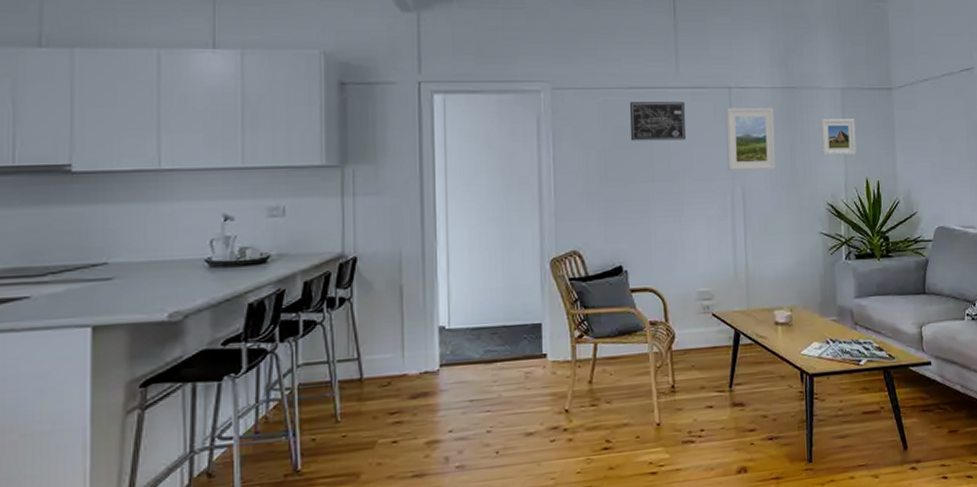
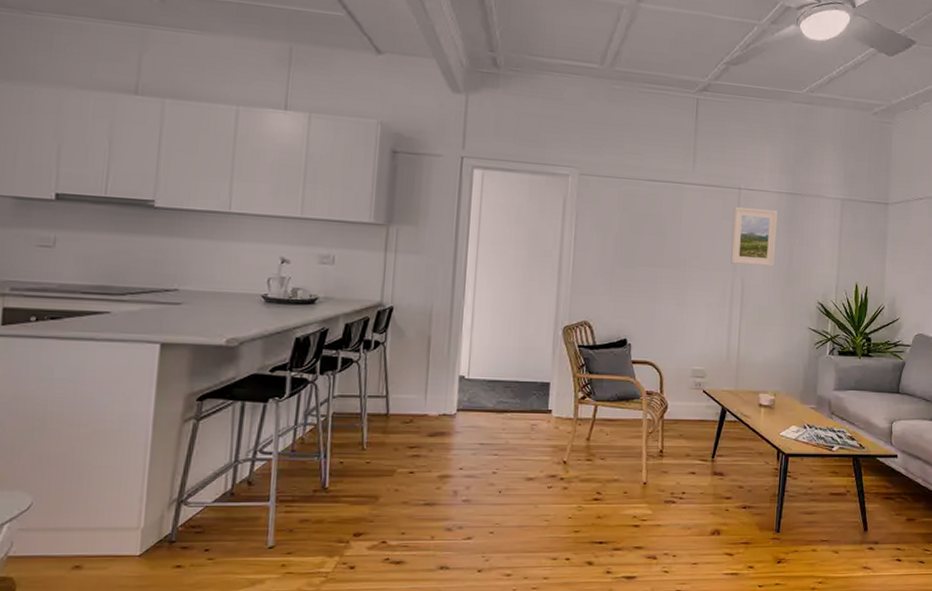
wall art: present [629,101,686,141] -> none [645,193,698,232]
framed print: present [821,119,856,156] -> none [818,225,851,261]

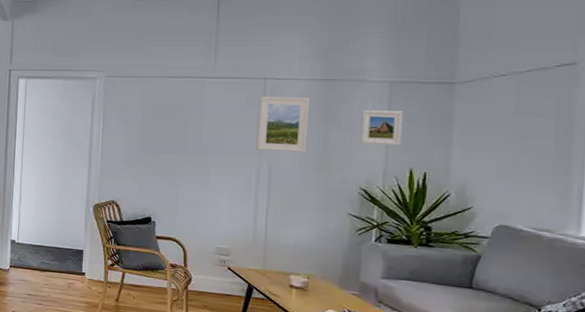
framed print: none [818,225,851,261] -> present [360,110,403,146]

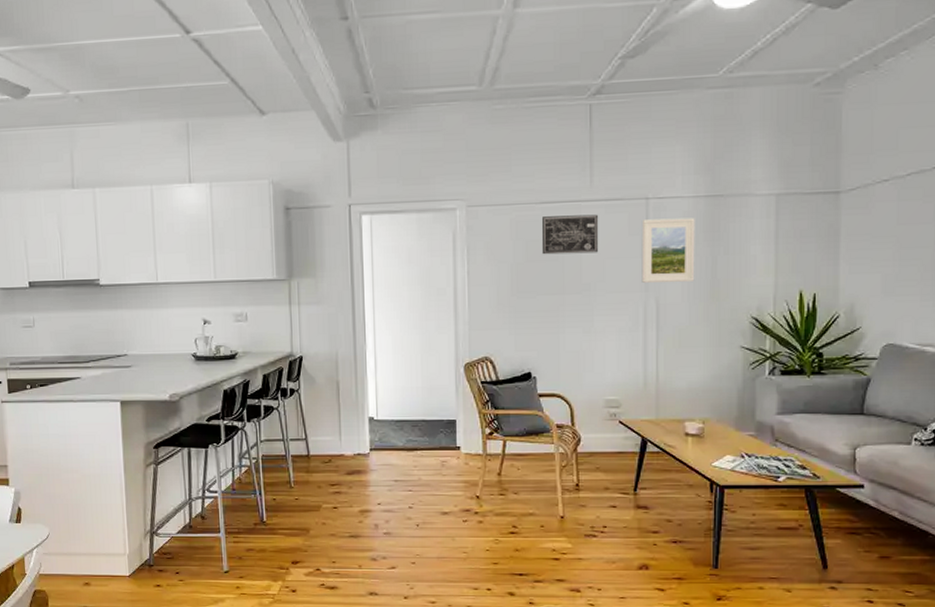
wall art: none [167,89,220,122] -> present [541,214,599,255]
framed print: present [360,110,403,146] -> none [749,227,790,268]

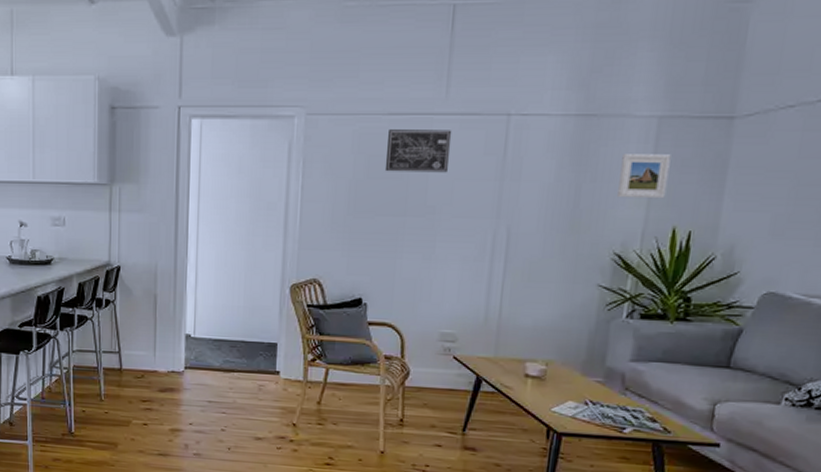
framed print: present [641,217,695,283] -> none [493,138,561,210]
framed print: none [749,227,790,268] -> present [617,154,671,199]

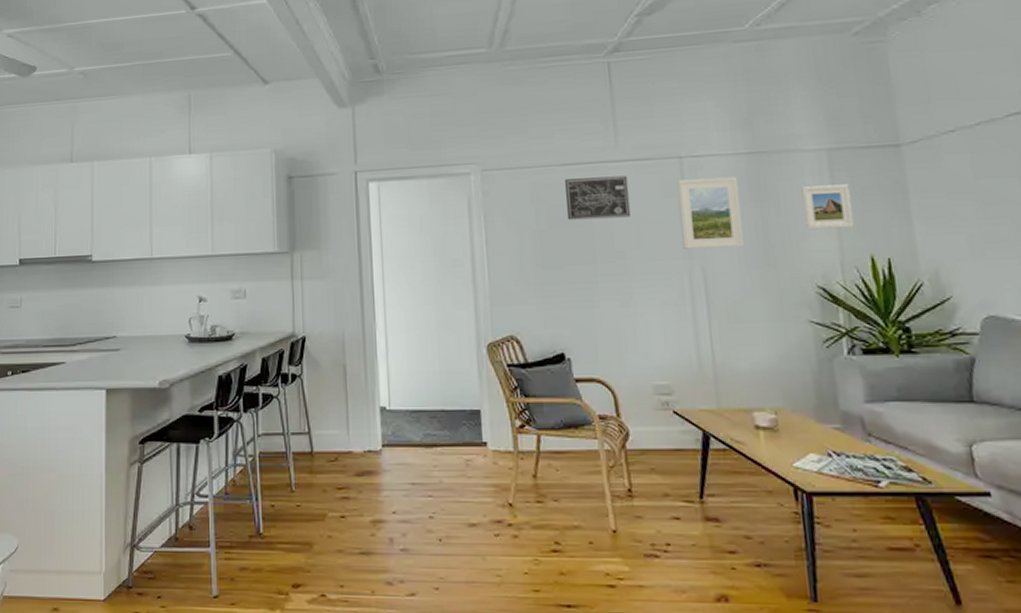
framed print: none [493,138,561,210] -> present [676,176,745,249]

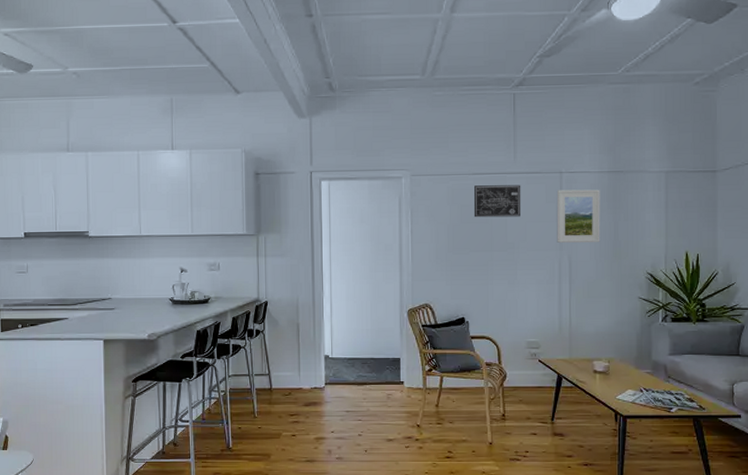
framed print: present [801,184,854,230] -> none [644,199,678,232]

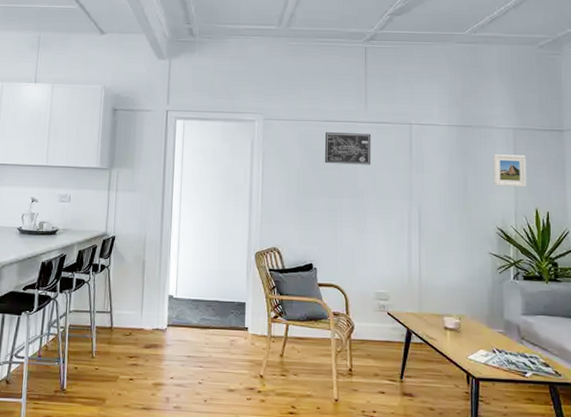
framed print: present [556,189,600,243] -> none [406,141,450,194]
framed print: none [644,199,678,232] -> present [493,154,527,188]

